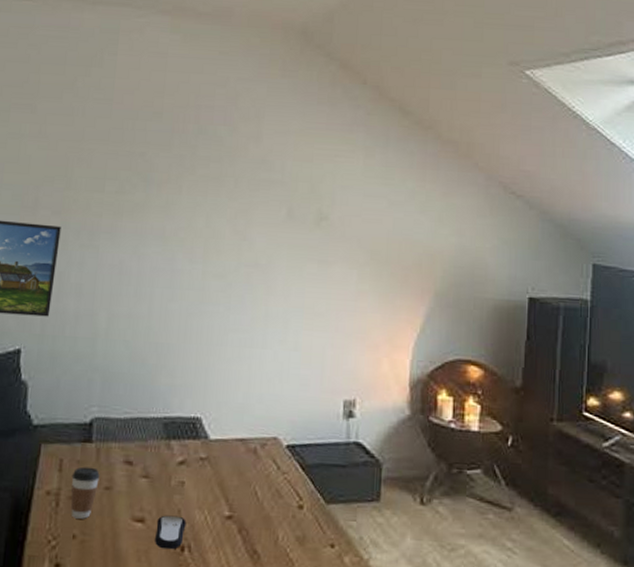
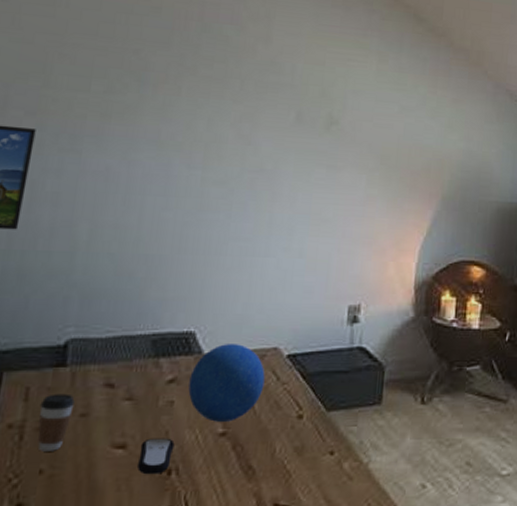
decorative ball: none [197,431,266,506] -> present [188,344,265,422]

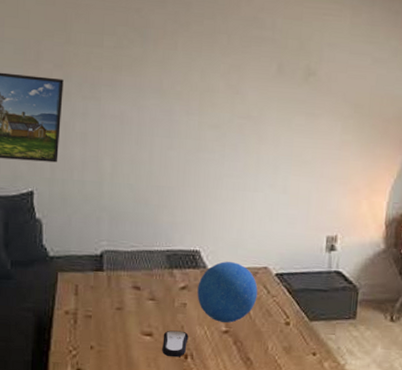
coffee cup: present [37,393,75,451] -> none [87,291,112,333]

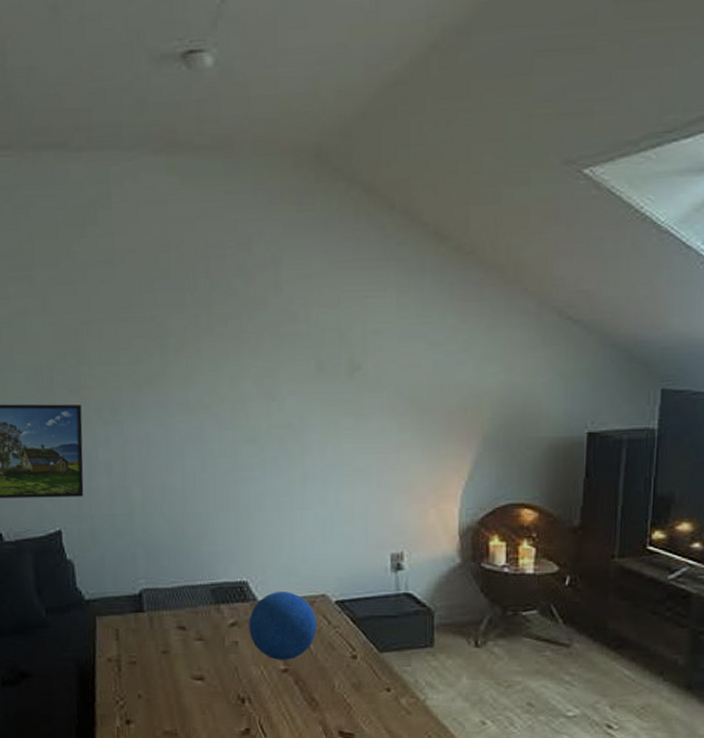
remote control: present [162,330,189,358] -> none [215,672,244,702]

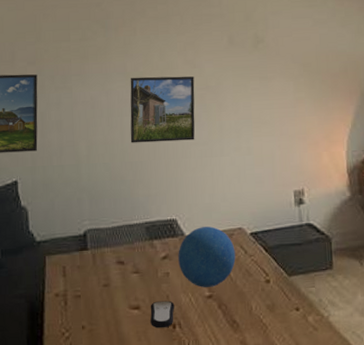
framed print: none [193,410,273,491] -> present [130,76,195,143]
remote control: none [215,672,244,702] -> present [150,300,175,329]

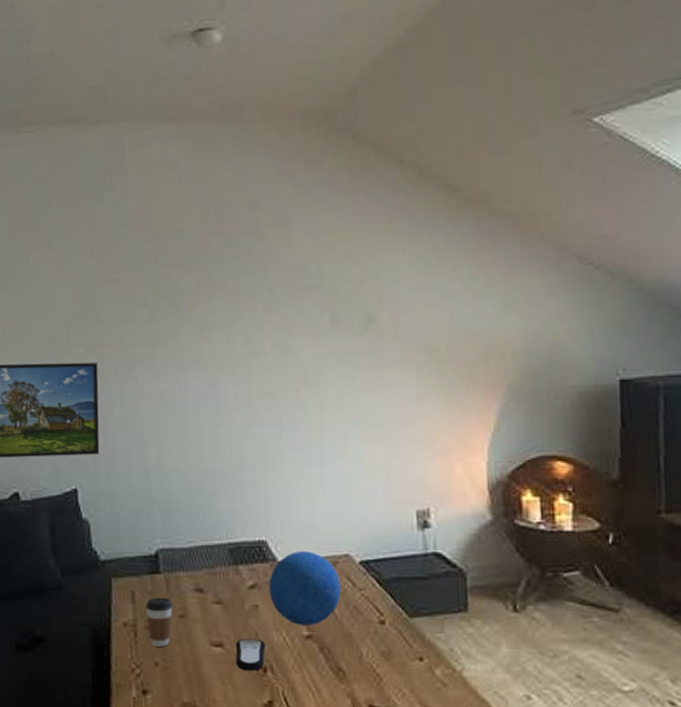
coffee cup: none [74,270,98,313] -> present [145,597,173,647]
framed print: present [130,76,195,143] -> none [207,364,289,447]

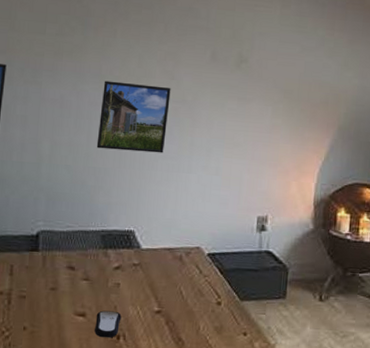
coffee cup: present [145,597,173,647] -> none [21,271,46,314]
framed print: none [207,364,289,447] -> present [96,80,171,153]
decorative ball: present [269,551,341,625] -> none [130,241,190,303]

